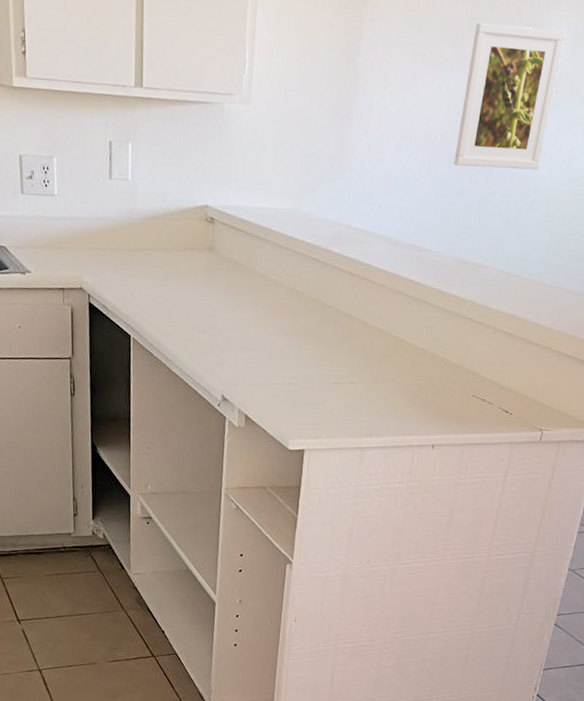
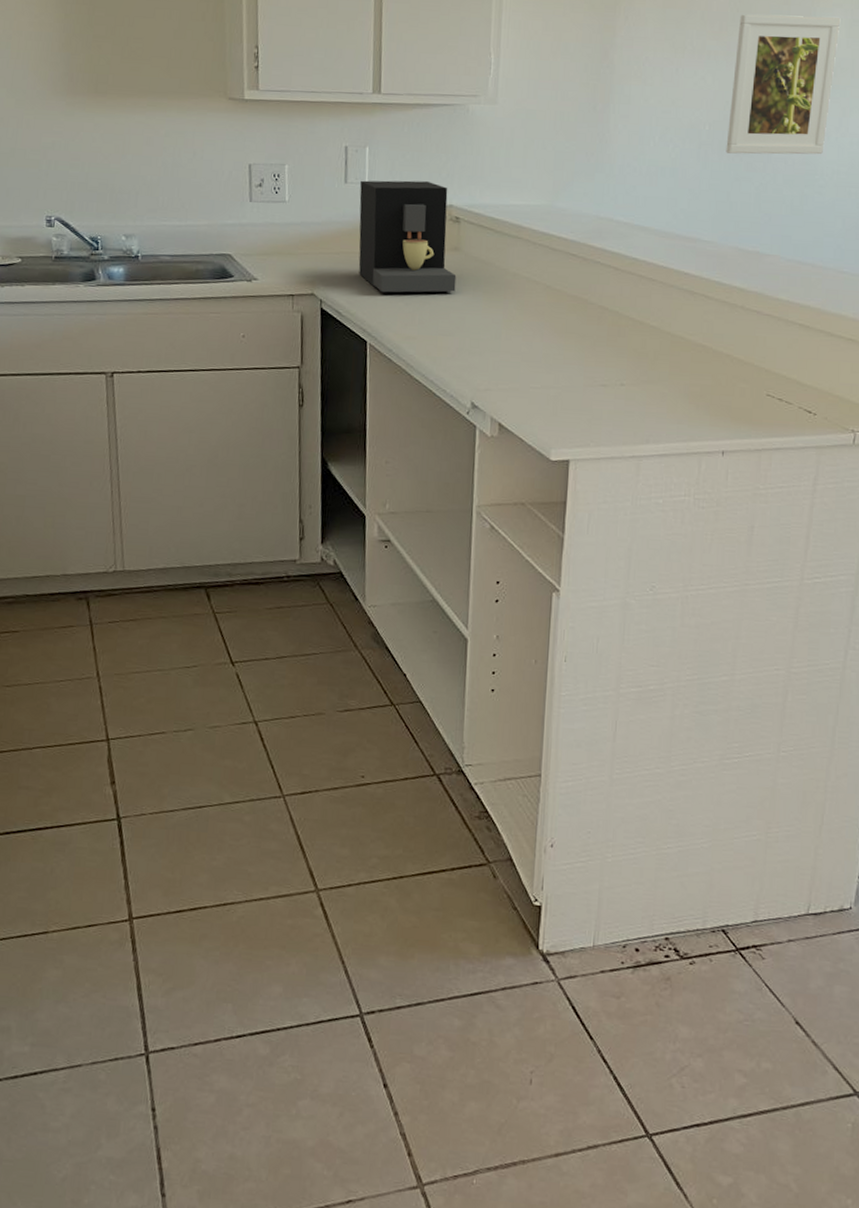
coffee maker: none [122,176,211,291] -> present [358,180,457,293]

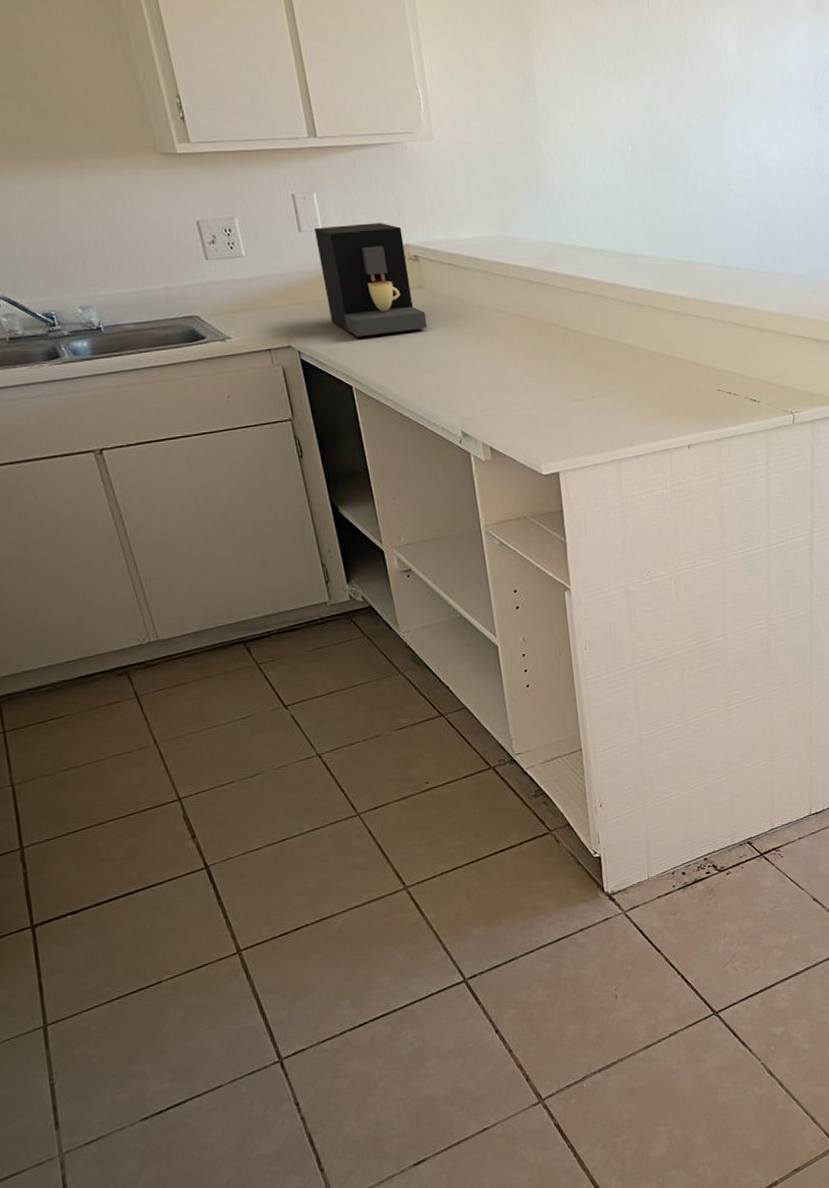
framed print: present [726,14,841,155] -> none [642,33,734,171]

